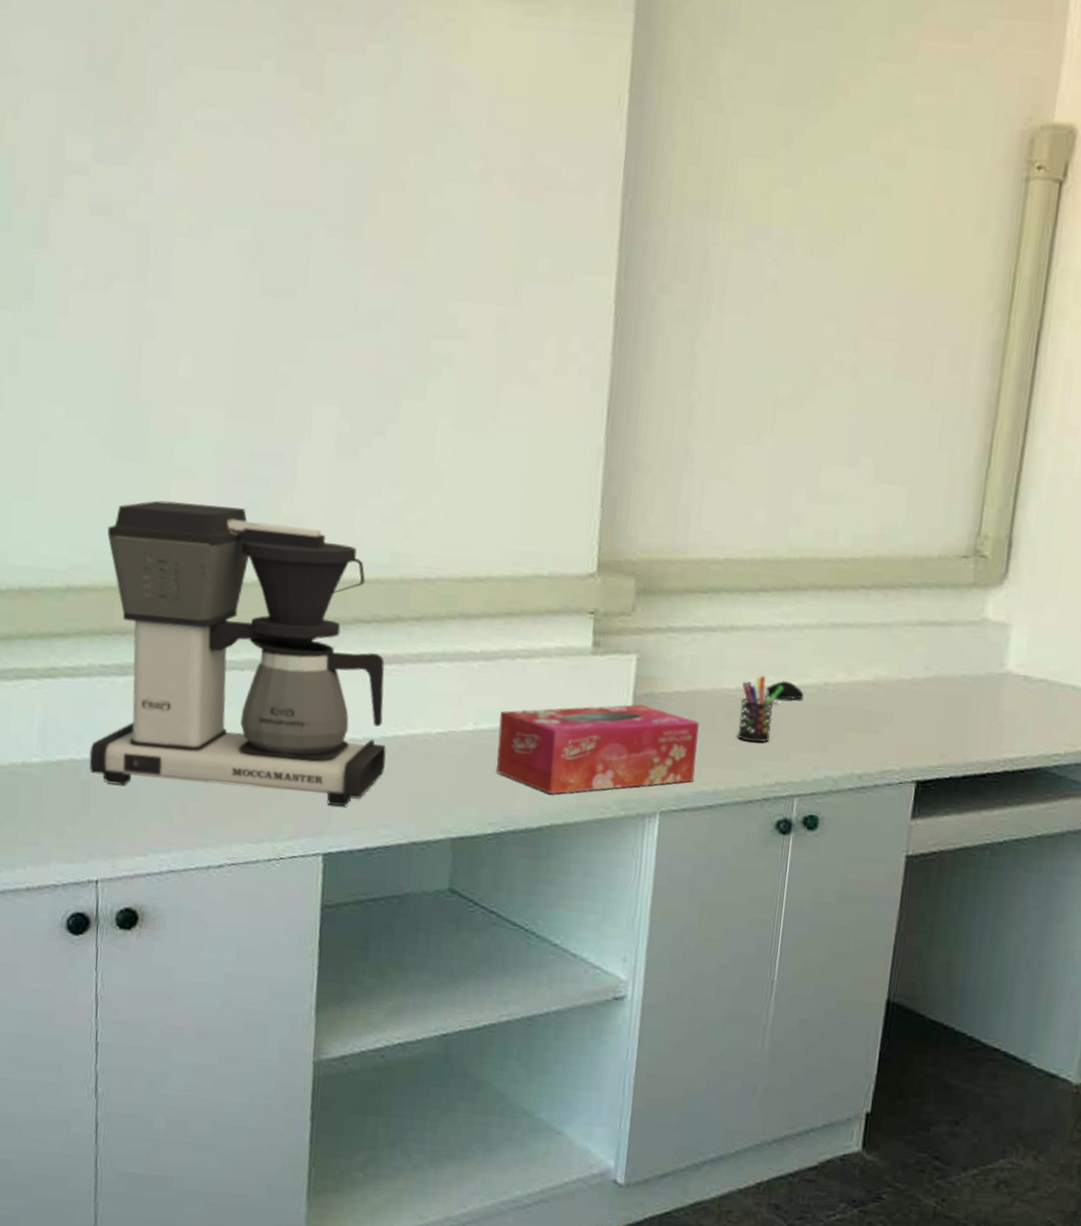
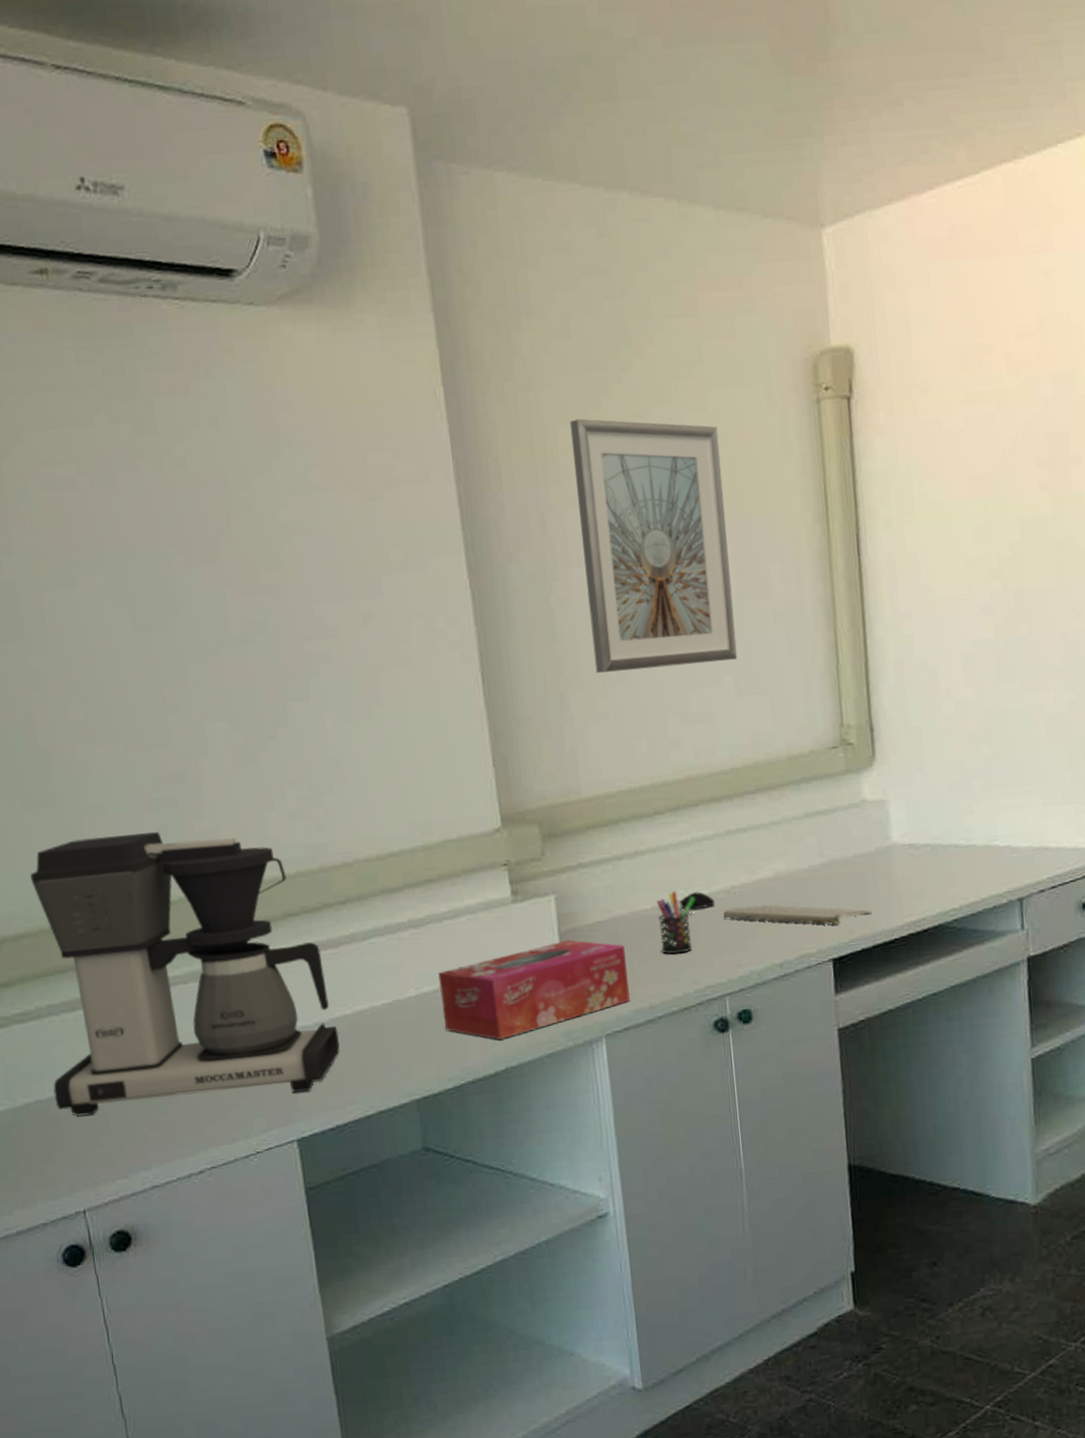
picture frame: none [728,153,912,443] -> present [569,418,738,673]
keyboard: none [809,706,969,745] -> present [723,905,872,925]

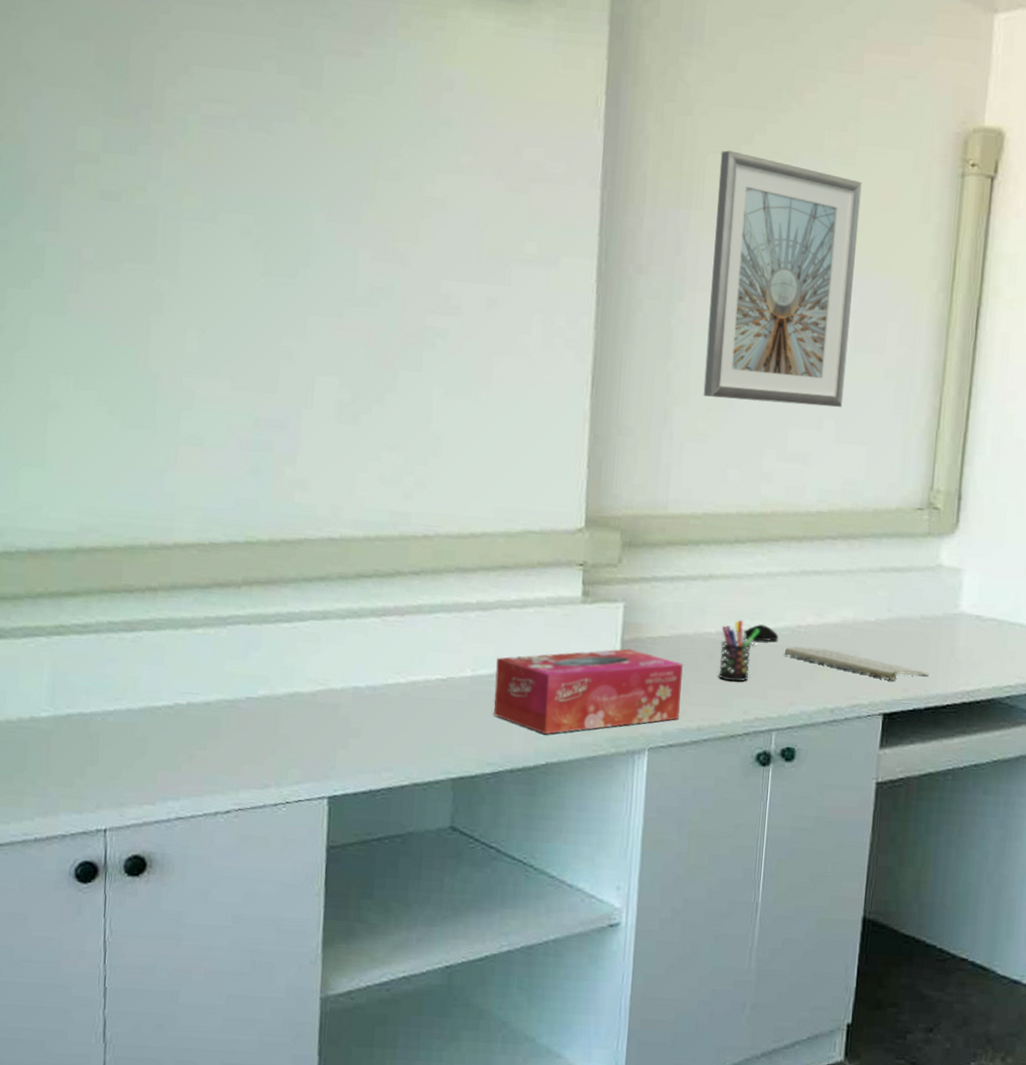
coffee maker: present [30,832,340,1116] -> none [97,465,389,751]

